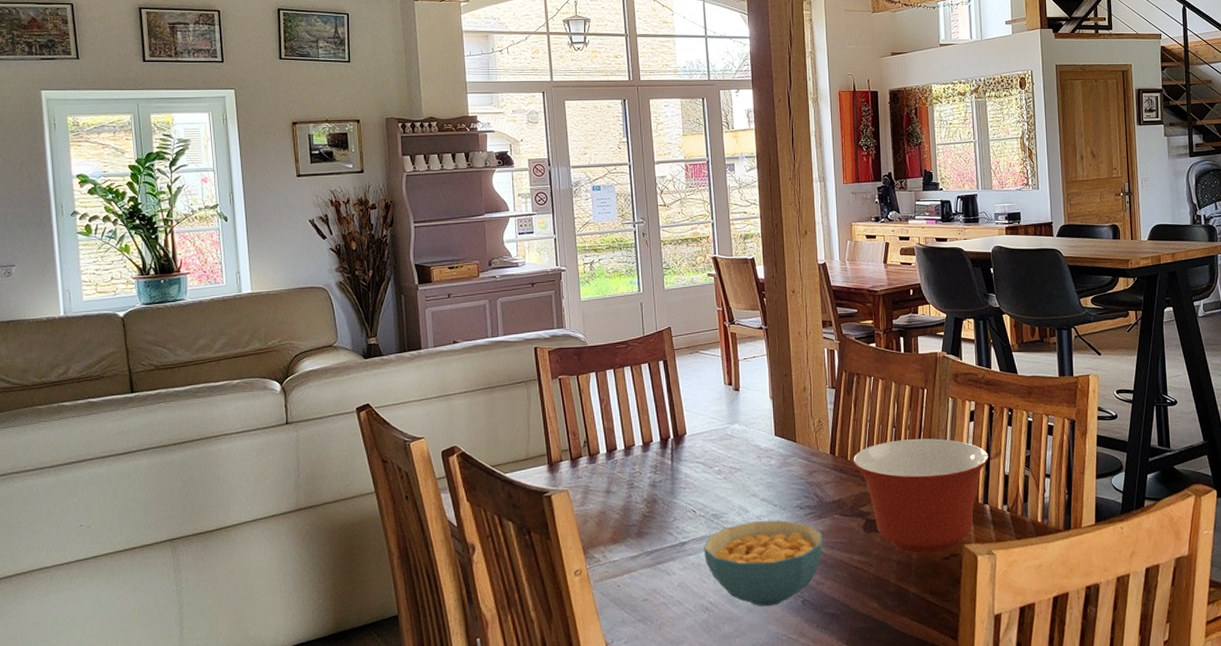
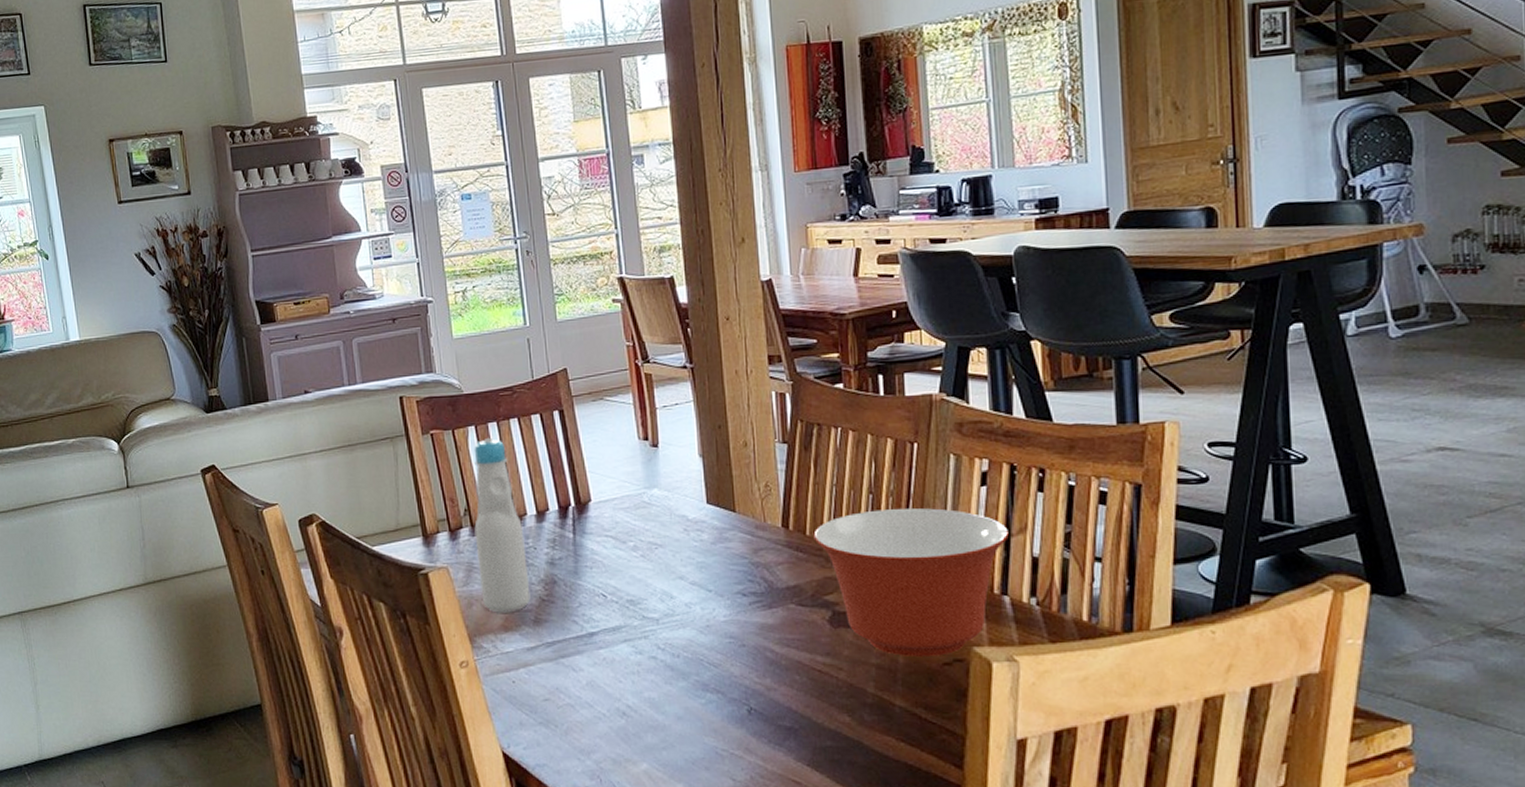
bottle: none [592,382,635,528] -> present [474,437,531,613]
cereal bowl: present [703,520,823,607] -> none [617,609,774,715]

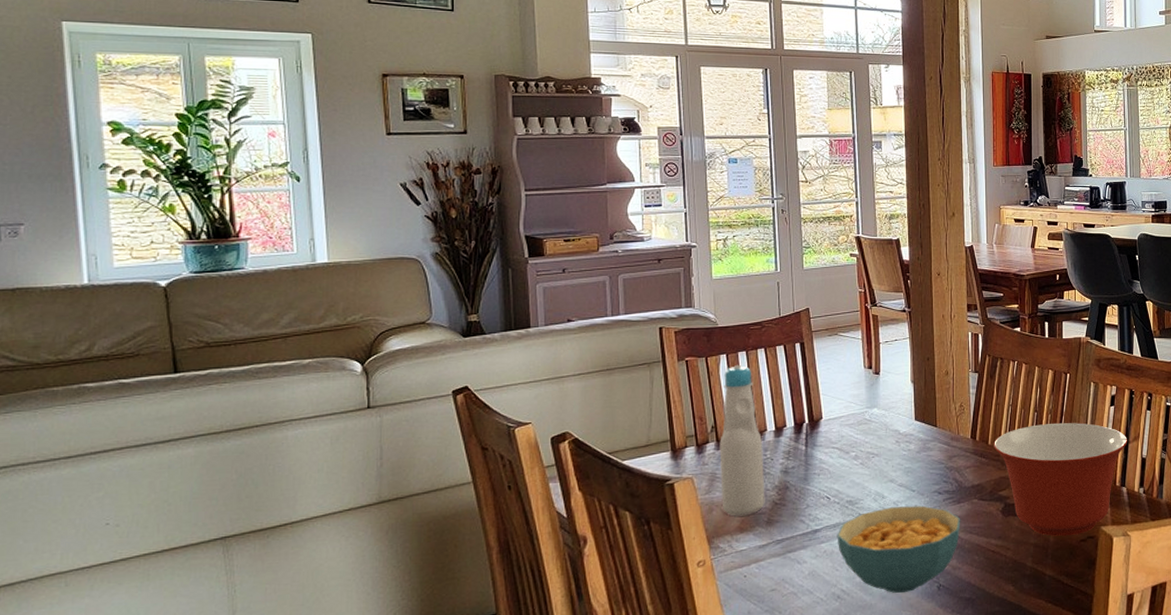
cereal bowl: none [617,609,774,715] -> present [837,505,961,594]

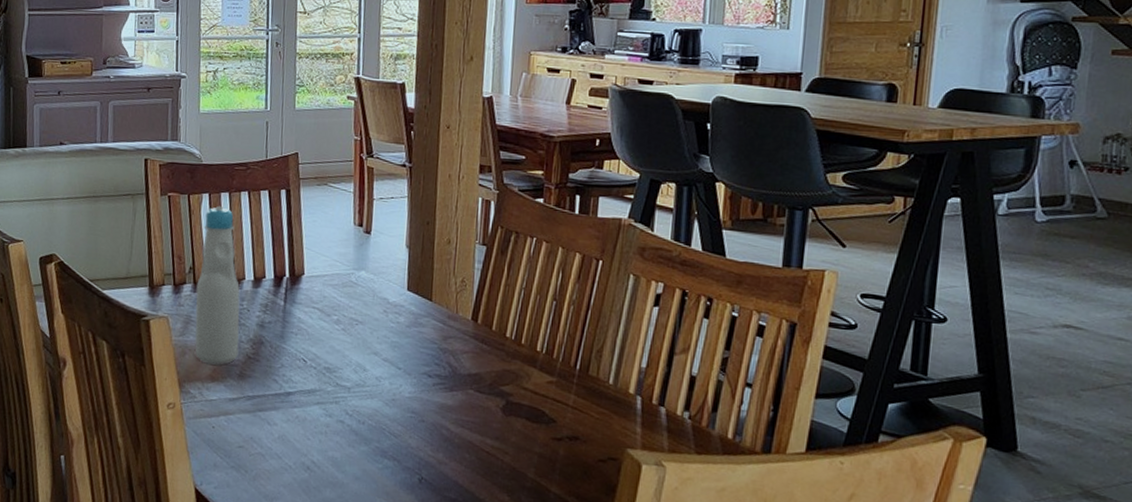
cereal bowl: present [837,505,961,594] -> none [310,382,452,479]
mixing bowl: present [994,423,1127,536] -> none [498,315,673,453]

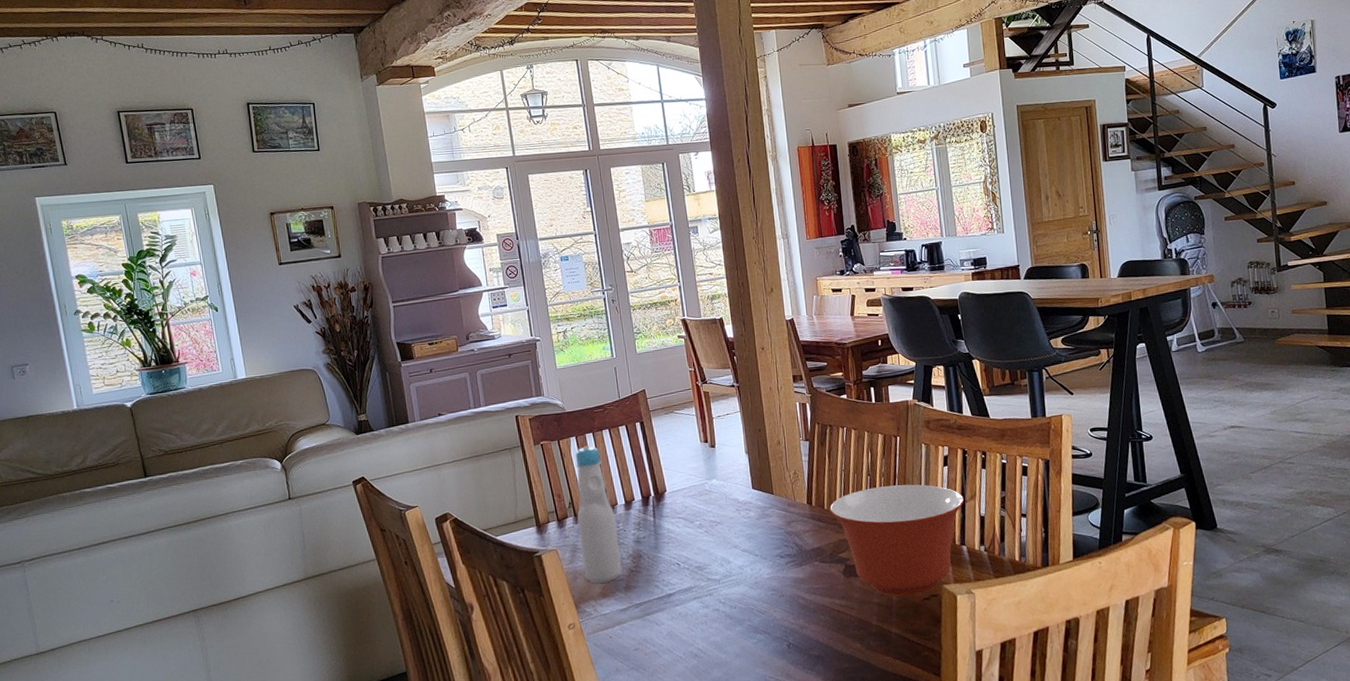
mixing bowl: none [498,315,673,453] -> present [829,484,964,595]

